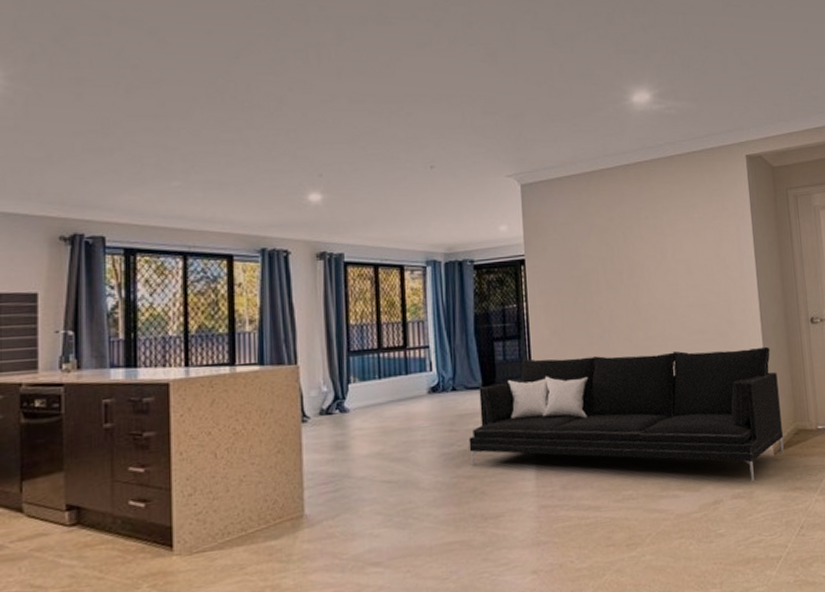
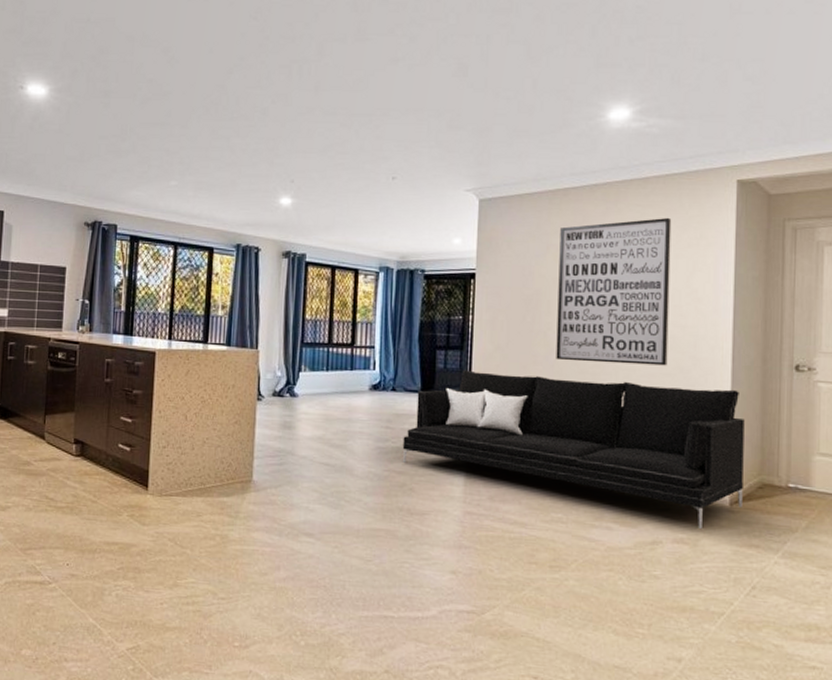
wall art: none [600,192,709,338] -> present [556,217,672,366]

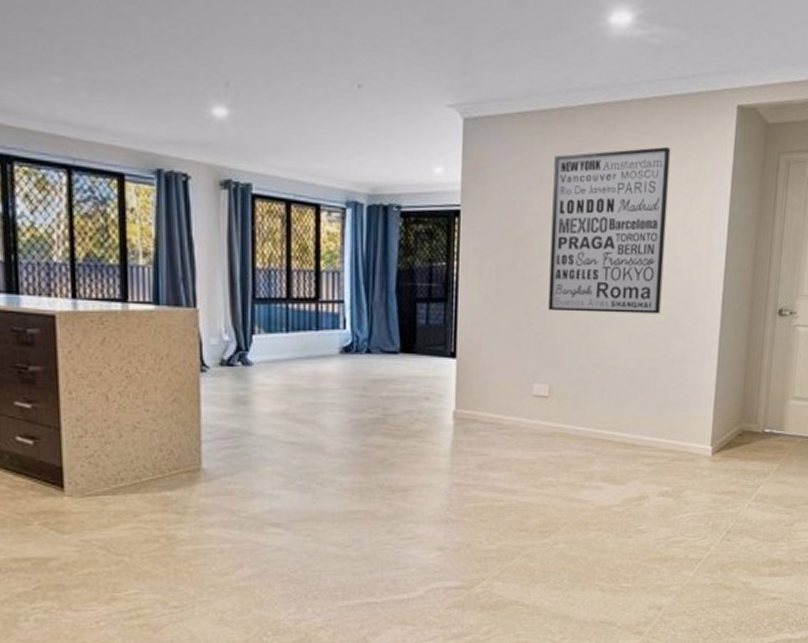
sofa: present [402,370,745,529] -> none [381,325,730,480]

